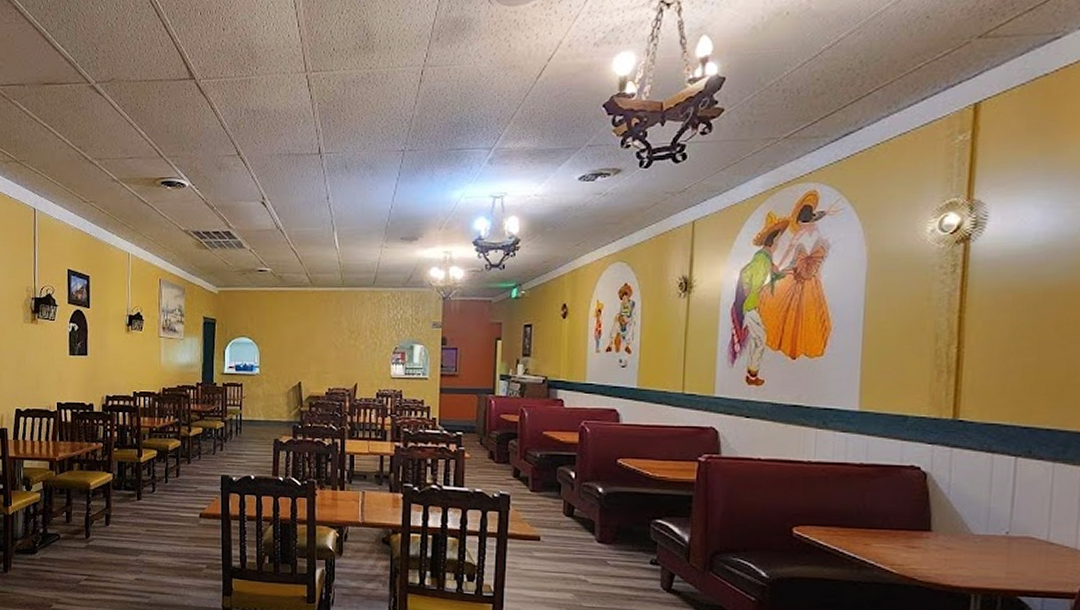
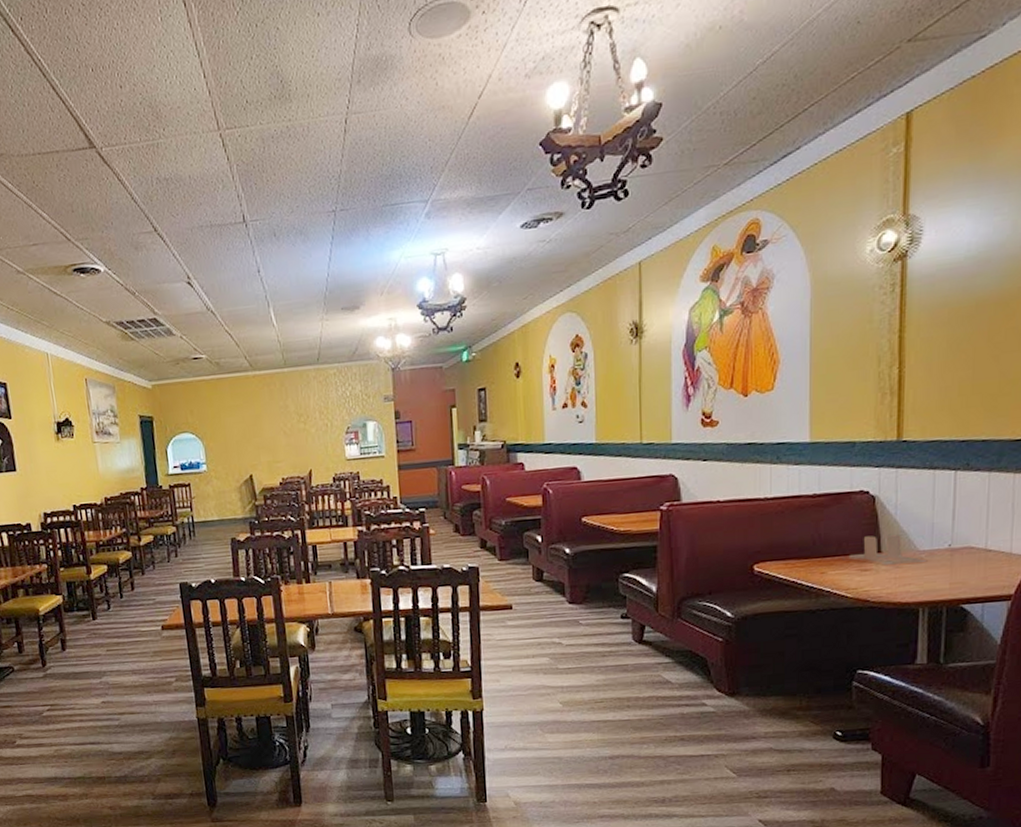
napkin holder: none [888,513,982,548] -> present [842,533,928,567]

